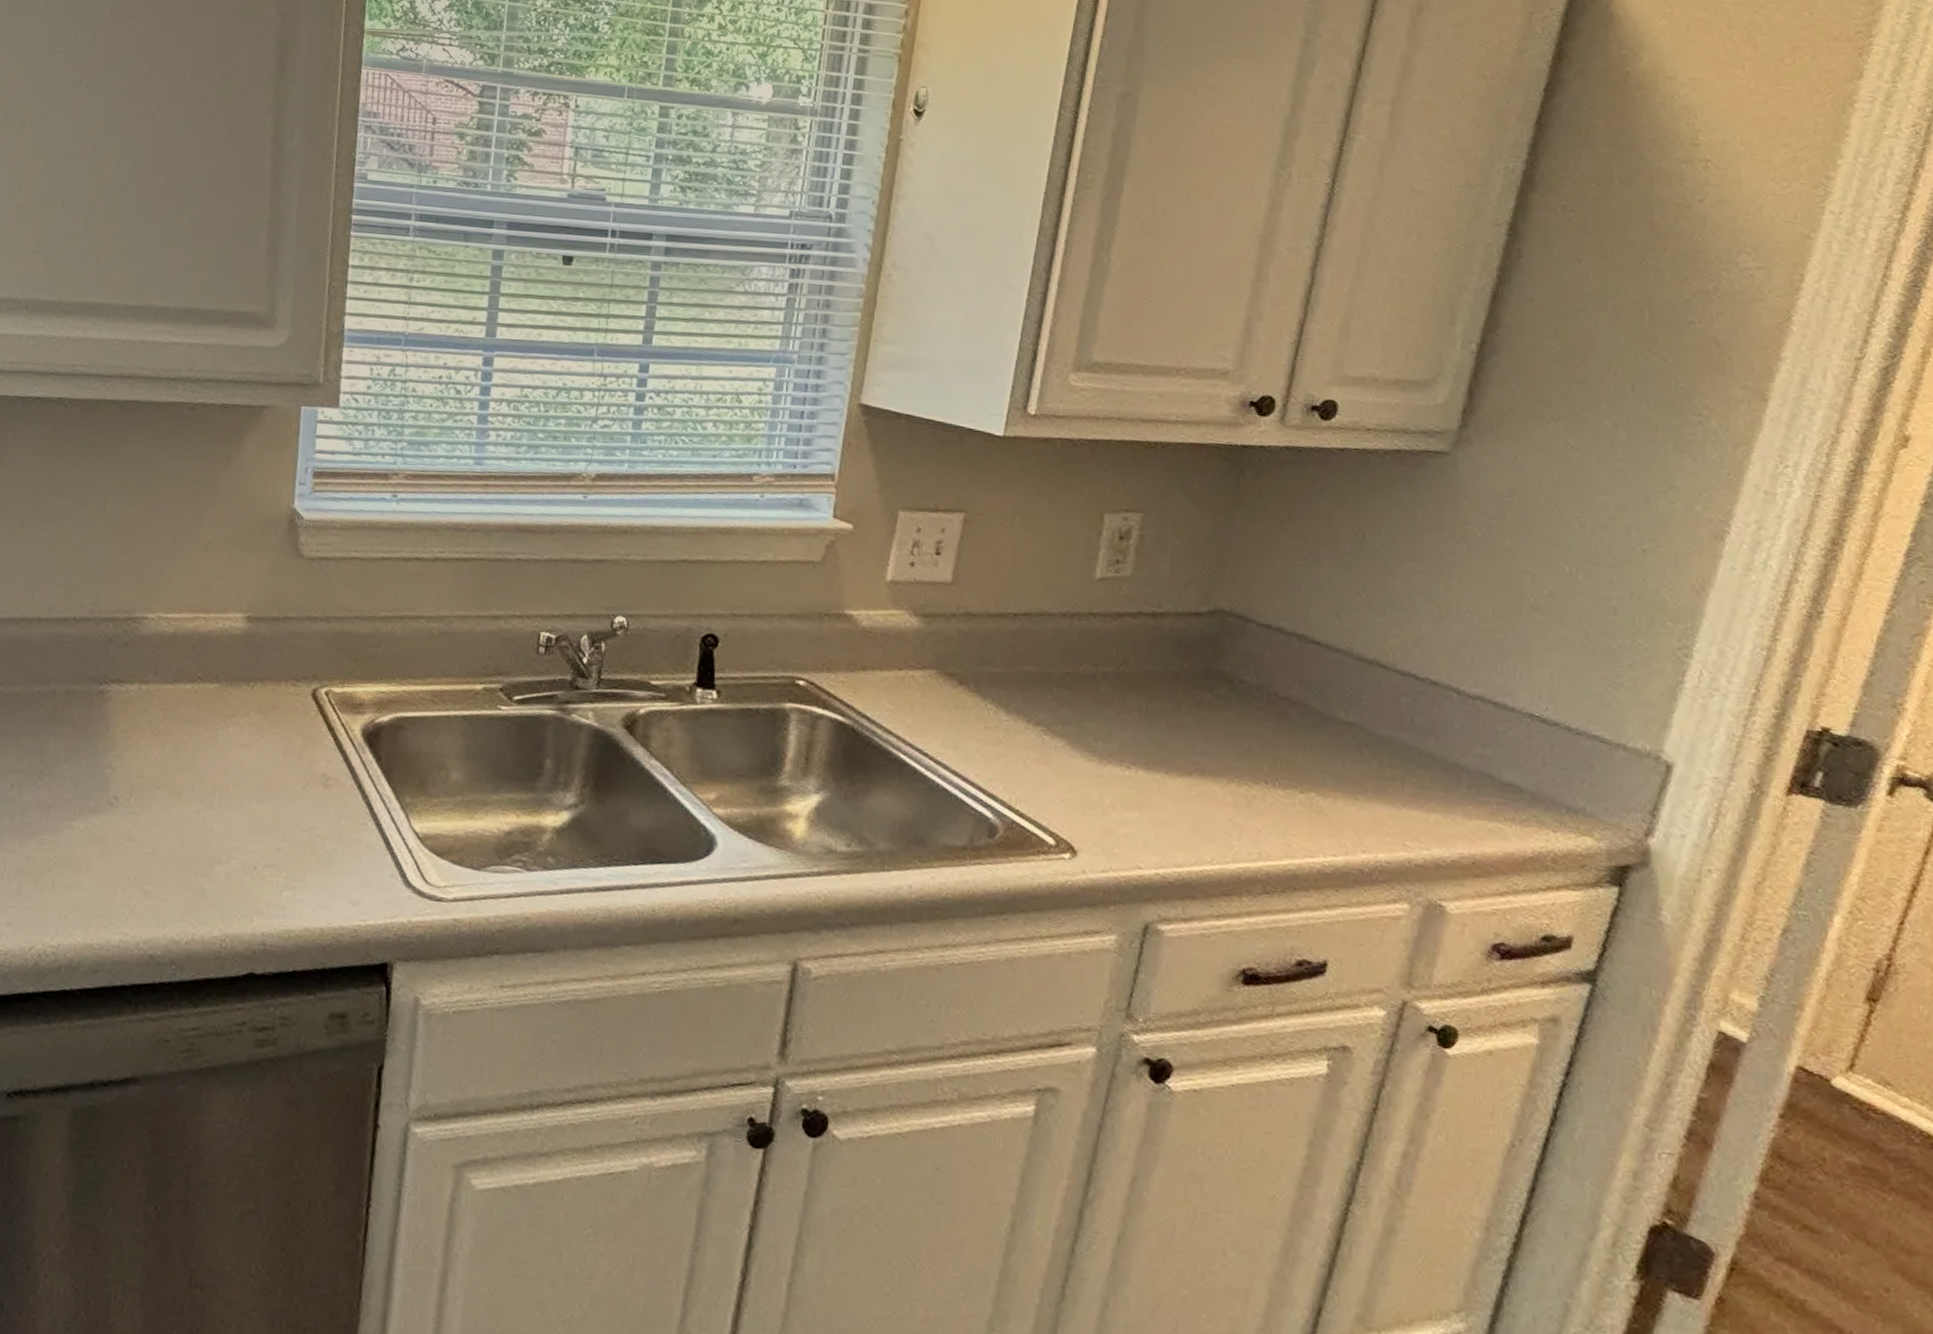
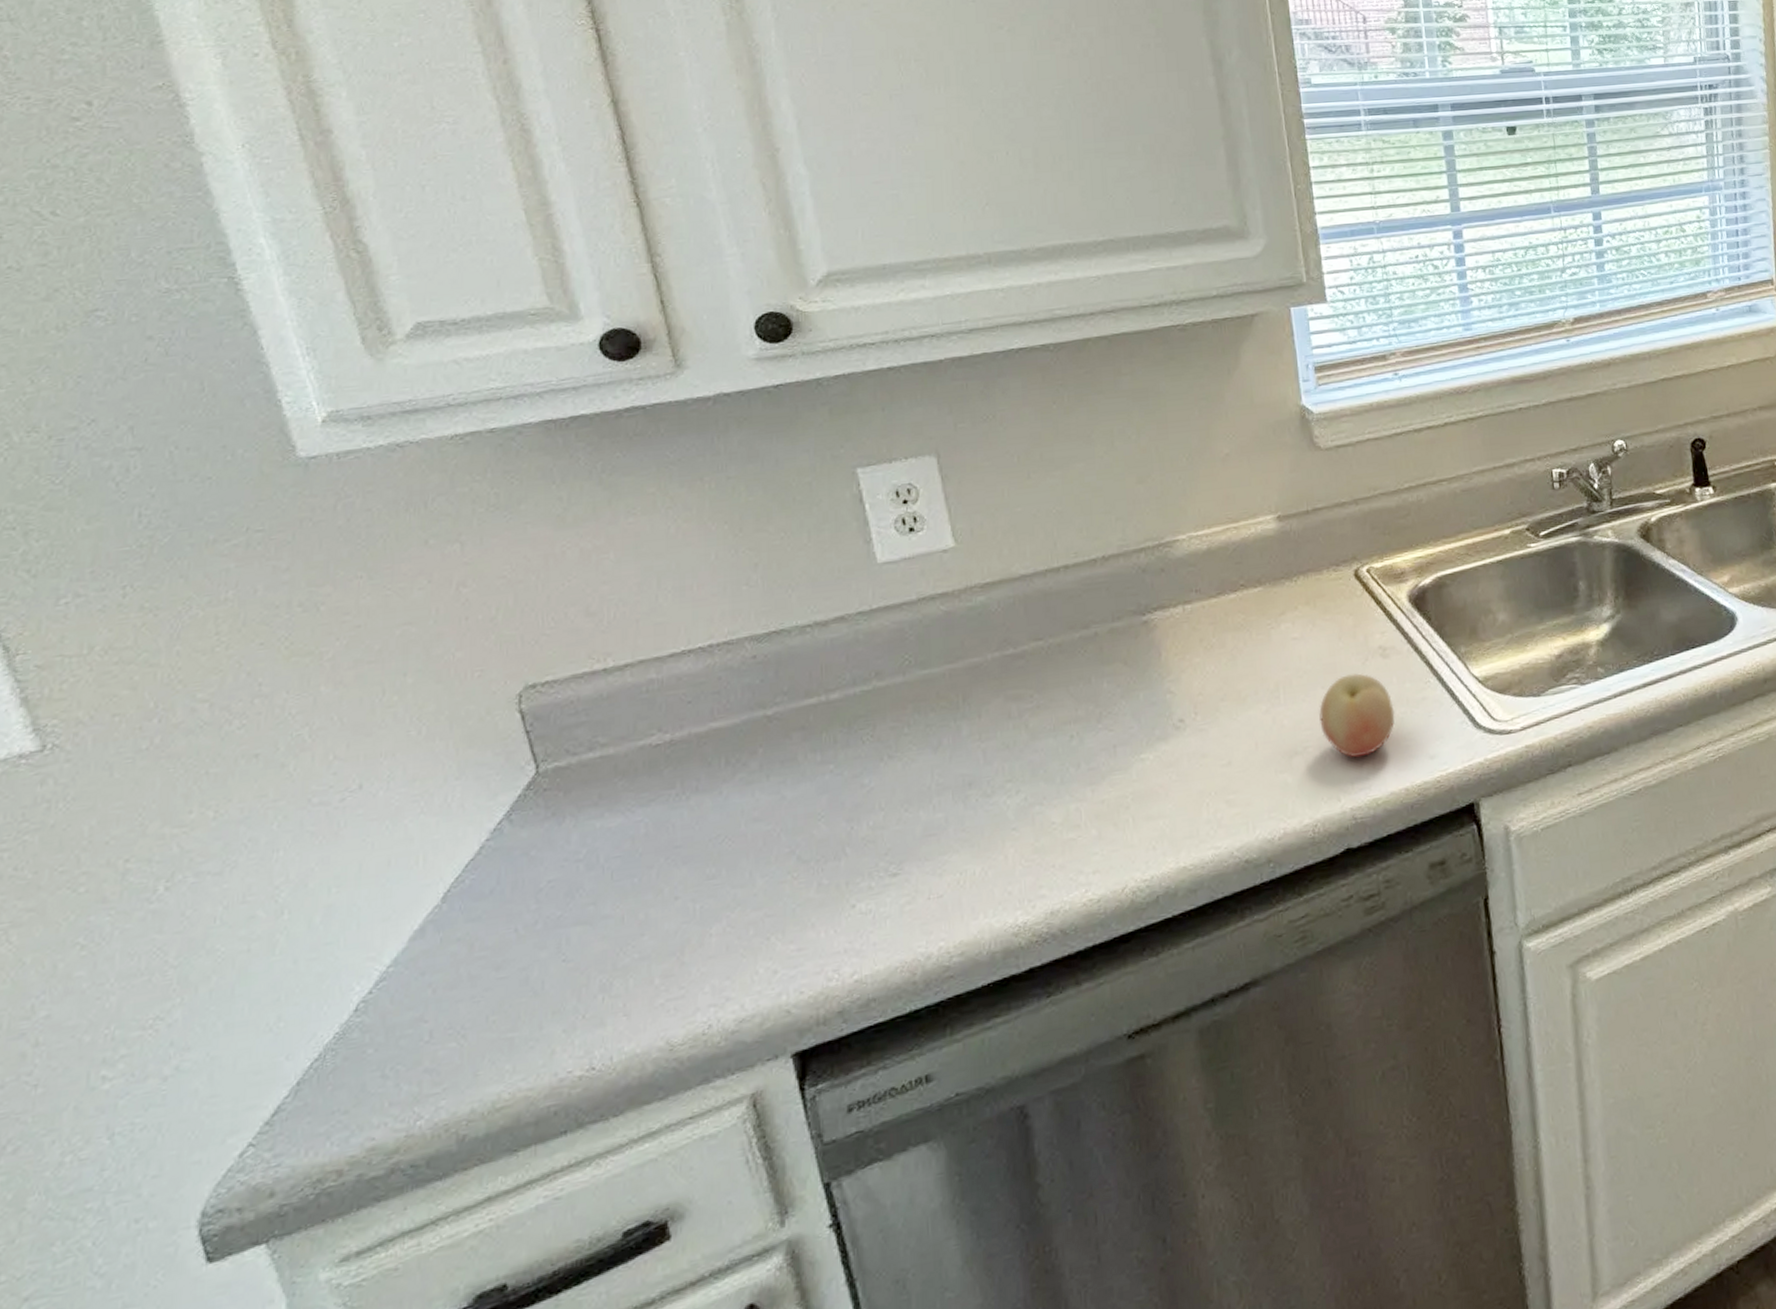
fruit: none [248,795,325,884] -> present [1319,673,1395,758]

